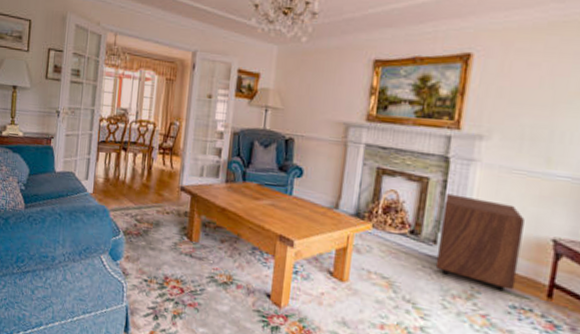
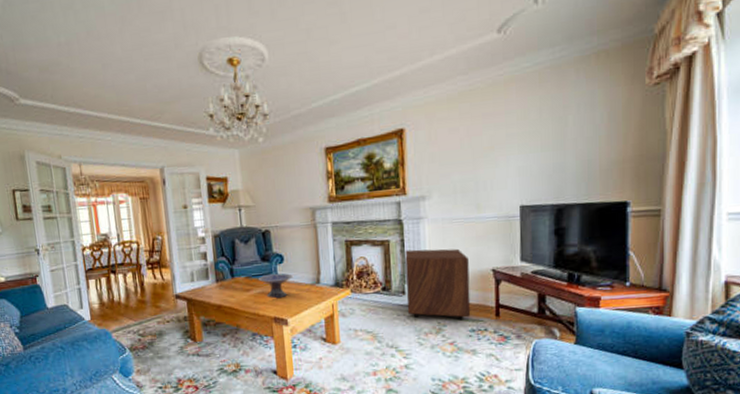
decorative bowl: none [270,186,309,216] -> present [257,273,293,299]

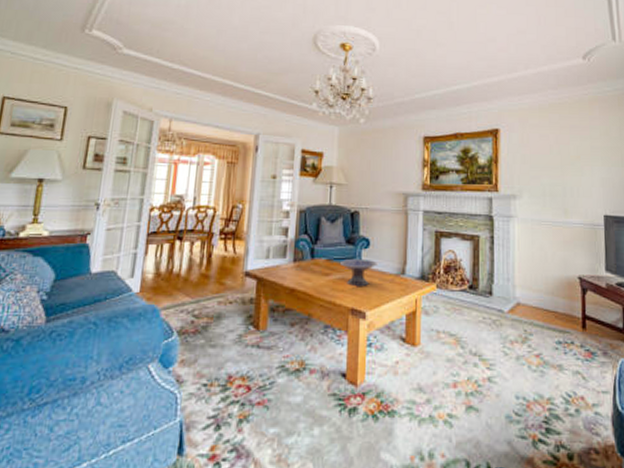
subwoofer: present [405,248,471,321] -> none [493,248,558,330]

